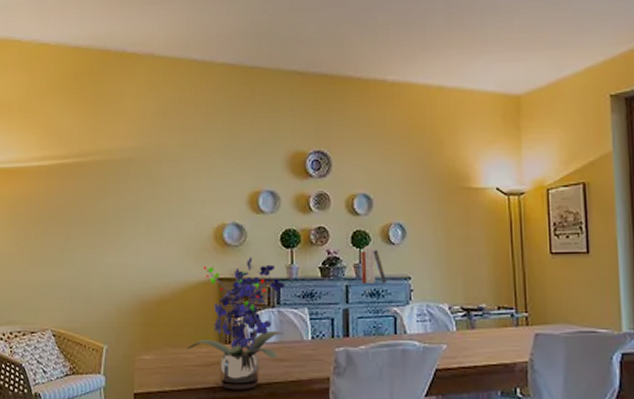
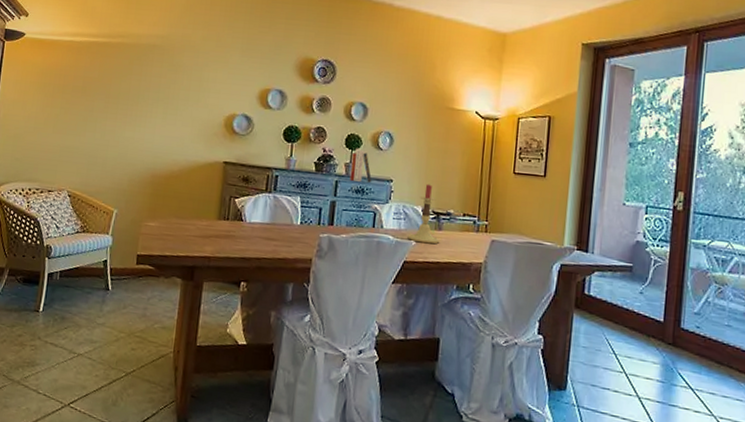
flower arrangement: present [187,257,285,390] -> none [189,146,283,262]
candlestick: none [436,277,474,346] -> present [407,183,439,245]

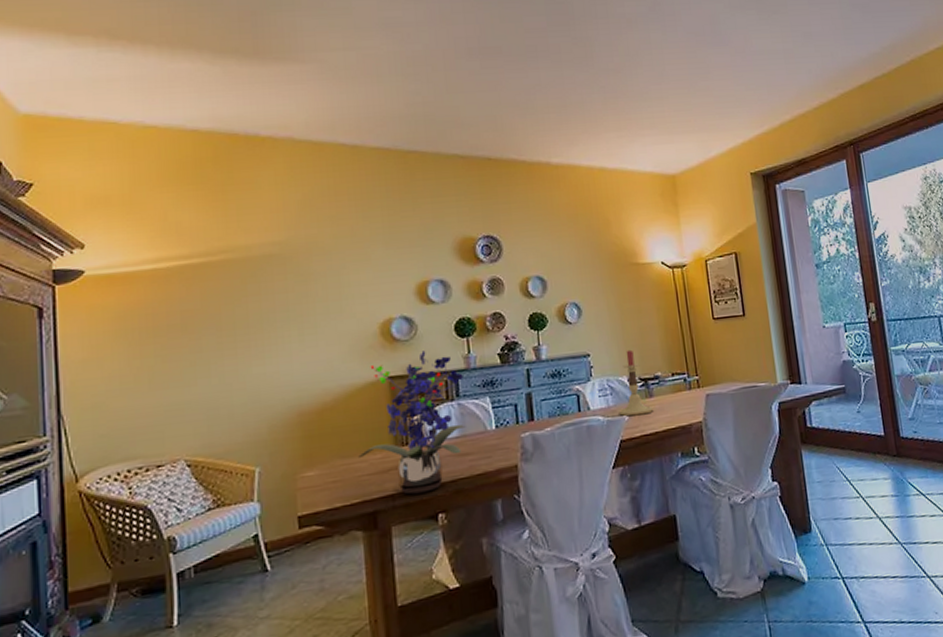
flower arrangement: none [189,146,283,262] -> present [358,350,466,495]
books: present [350,148,372,183] -> none [539,327,566,365]

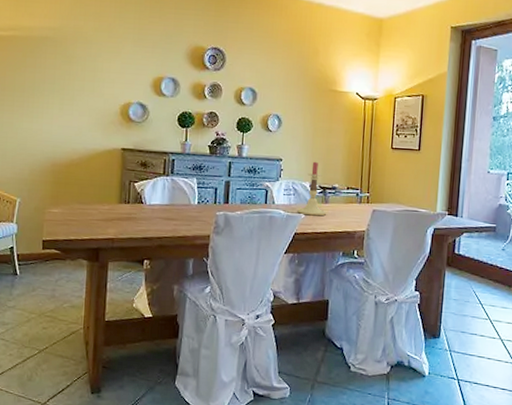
flower arrangement: present [358,350,466,495] -> none [91,132,179,242]

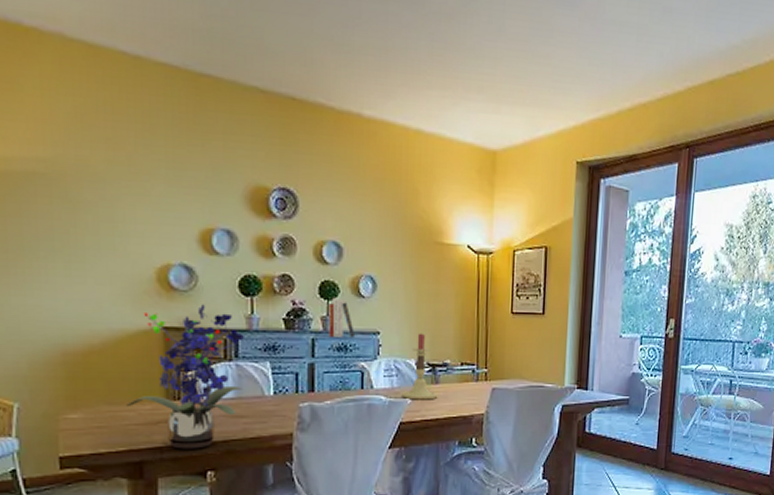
flower arrangement: none [91,132,179,242] -> present [126,304,244,449]
books: none [242,130,262,163] -> present [329,297,354,337]

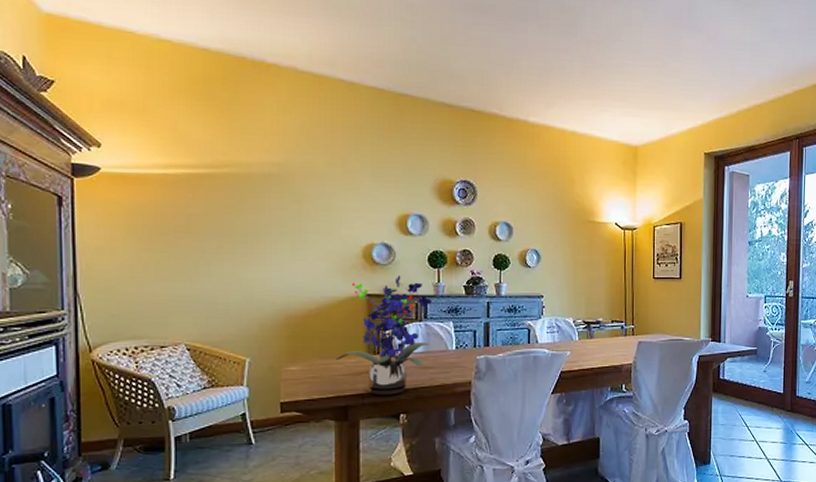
books: present [329,297,354,337] -> none [501,267,522,300]
candlestick: present [402,333,437,400] -> none [562,296,592,352]

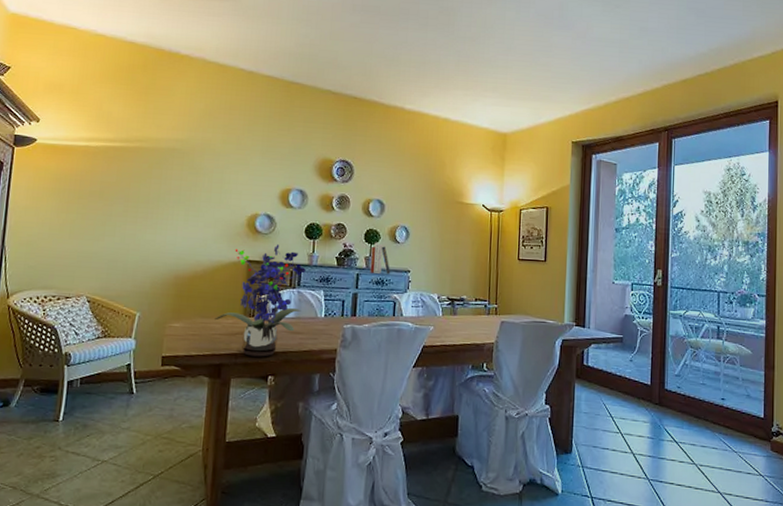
books: none [501,267,522,300] -> present [370,242,390,274]

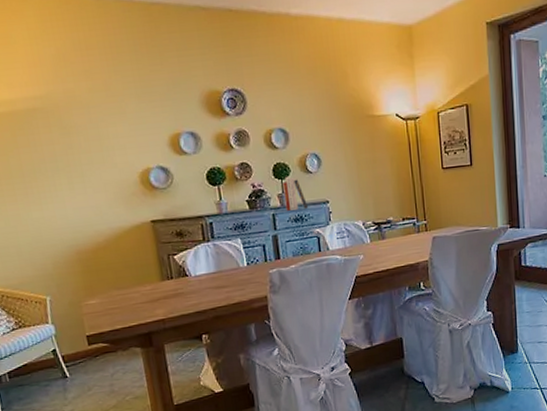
flower arrangement: present [215,244,306,357] -> none [131,197,221,320]

